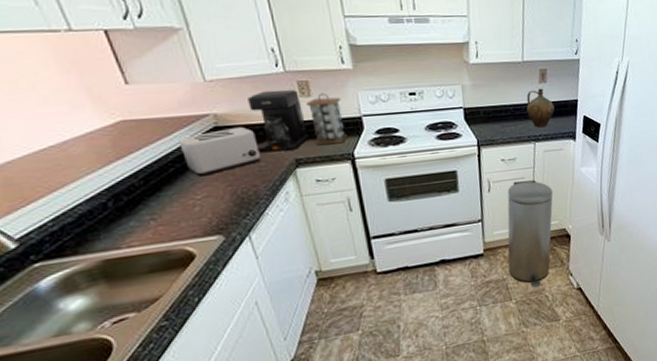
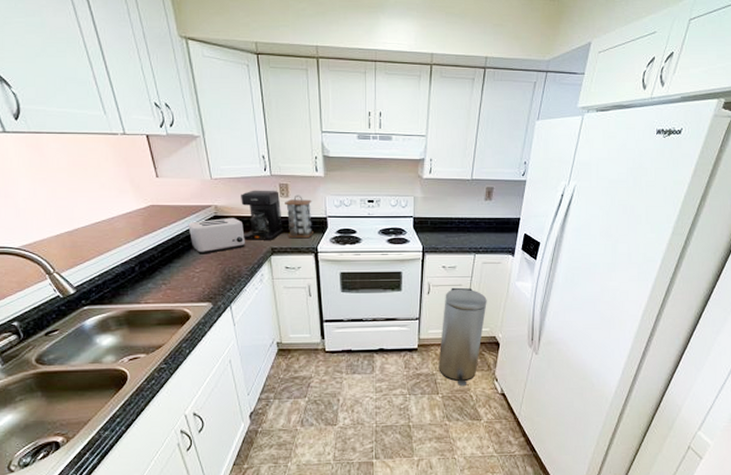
ceramic jug: present [526,88,555,128] -> none [470,205,497,241]

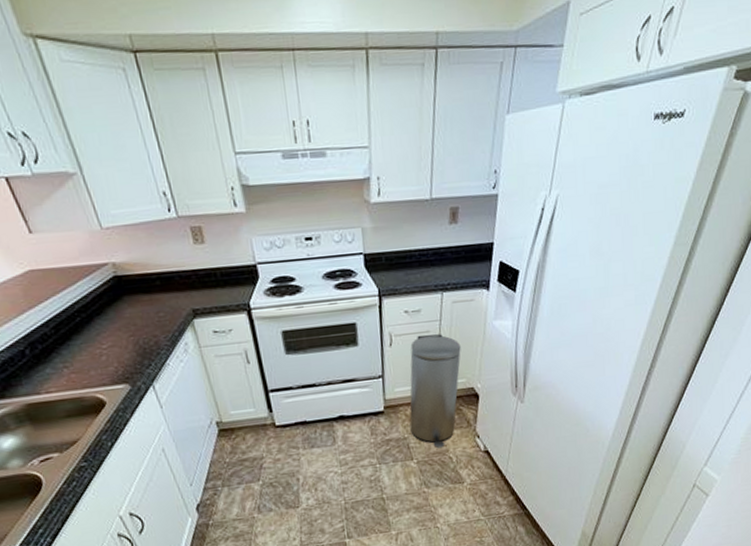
toaster: present [188,217,245,254] -> none [82,275,159,326]
coffee maker: present [241,190,284,240] -> none [143,236,205,303]
spice rack: present [285,195,313,239] -> none [200,239,242,295]

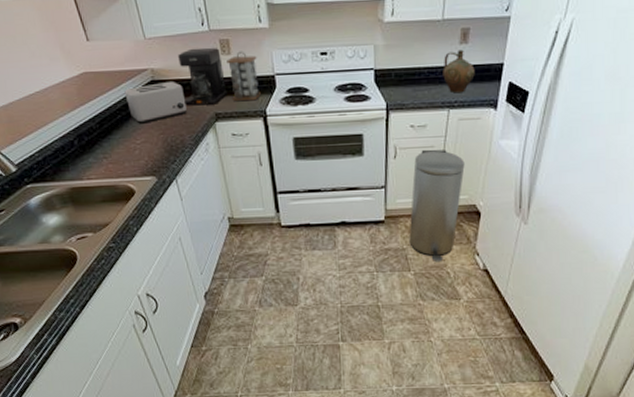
toaster: none [82,275,159,326] -> present [124,81,187,124]
coffee maker: none [143,236,205,303] -> present [178,48,228,106]
spice rack: none [200,239,242,295] -> present [227,51,261,102]
ceramic jug: none [434,230,466,276] -> present [443,49,475,94]

